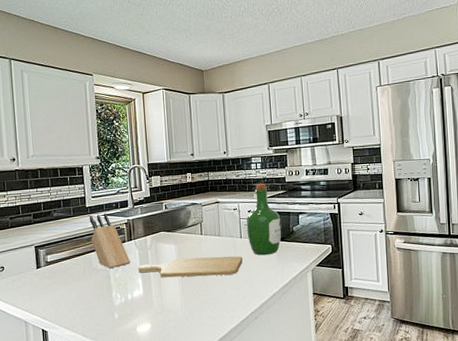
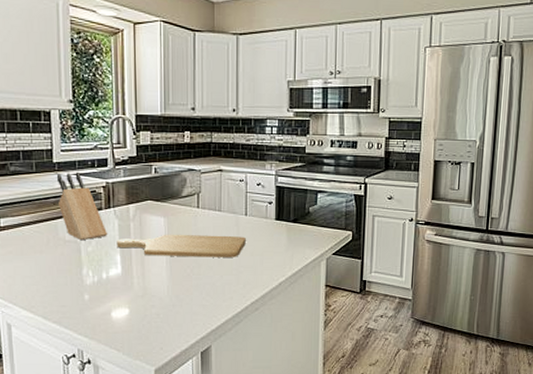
wine bottle: present [246,183,282,256] -> none [254,151,296,238]

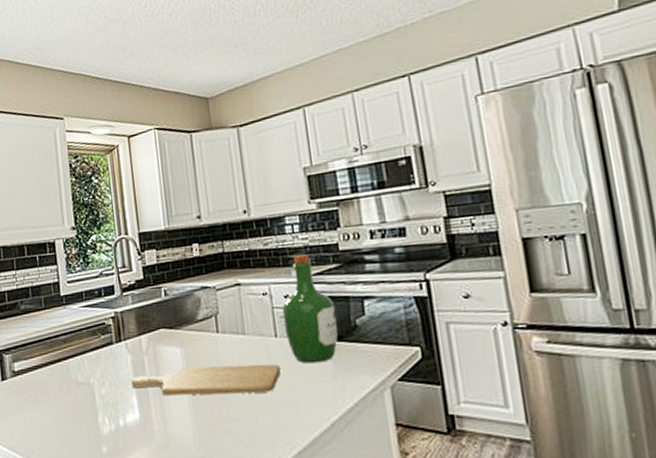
knife block: present [56,171,107,241] -> none [64,303,120,382]
wine bottle: none [254,151,296,238] -> present [282,253,339,364]

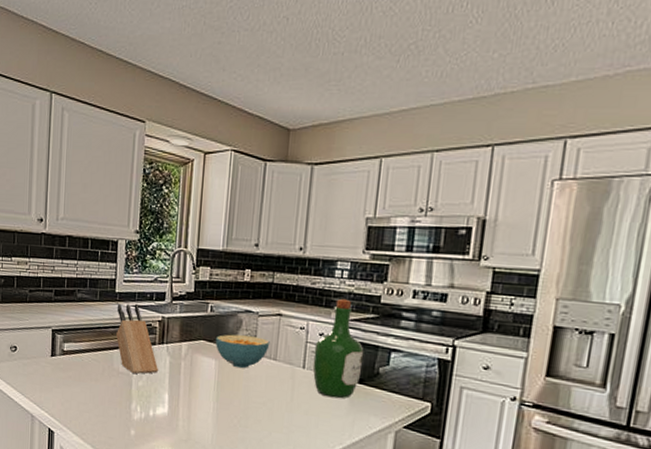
knife block: none [64,303,120,382] -> present [116,303,158,374]
chopping board: present [131,364,281,396] -> none [166,377,301,414]
cereal bowl: none [175,313,235,352] -> present [215,334,270,369]

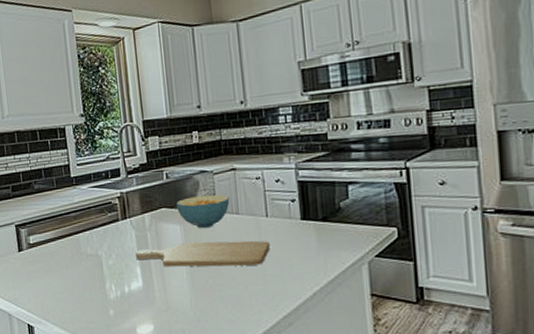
knife block: present [116,303,158,374] -> none [75,184,126,254]
chopping board: none [166,377,301,414] -> present [135,240,270,267]
wine bottle: present [312,298,364,399] -> none [273,142,324,241]

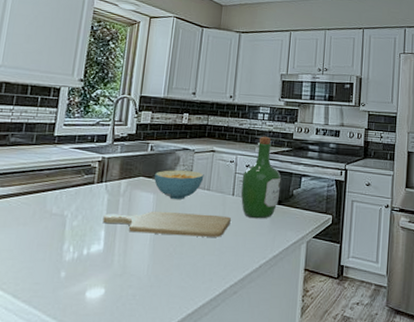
wine bottle: none [273,142,324,241] -> present [240,136,282,219]

